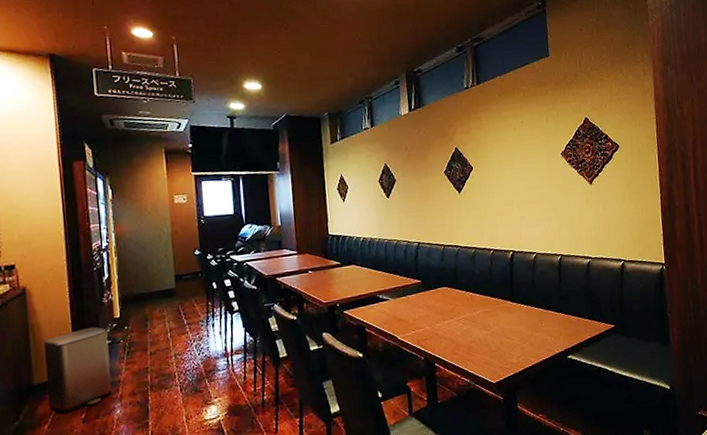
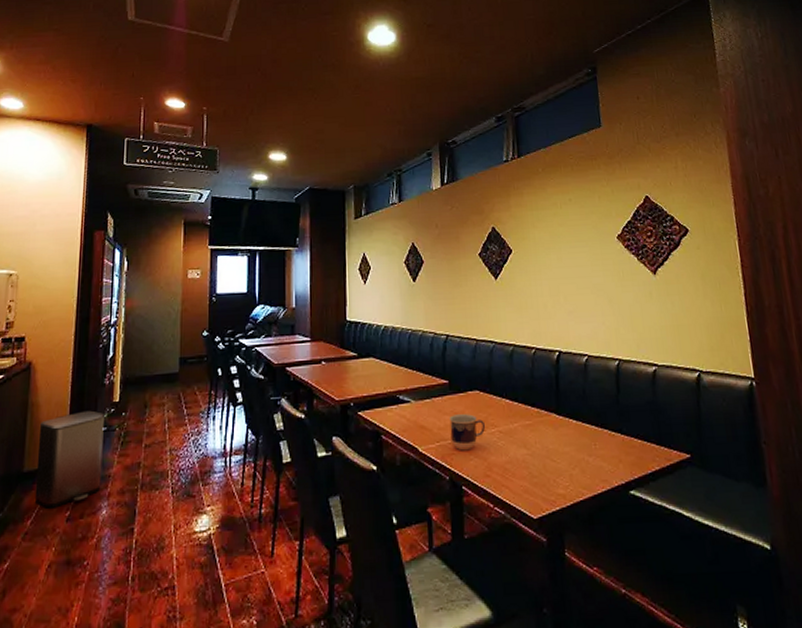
cup: none [423,306,453,336] -> present [449,414,485,451]

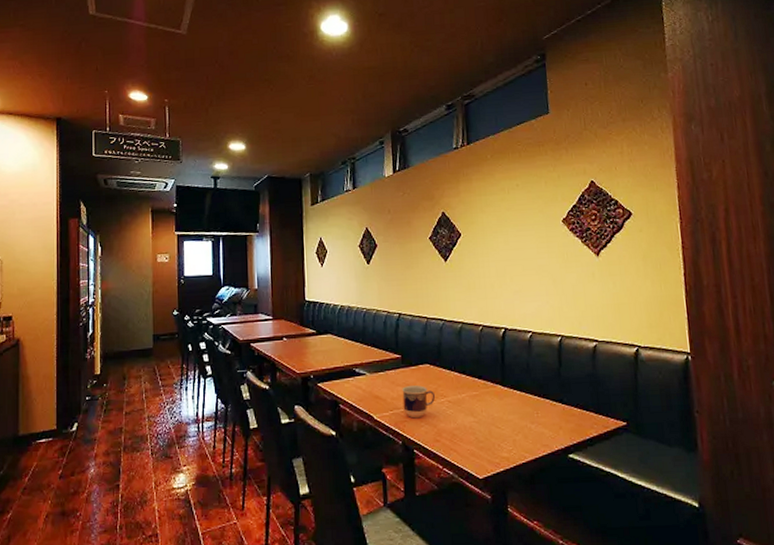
pedal bin: present [34,410,104,509] -> none [30,382,88,467]

